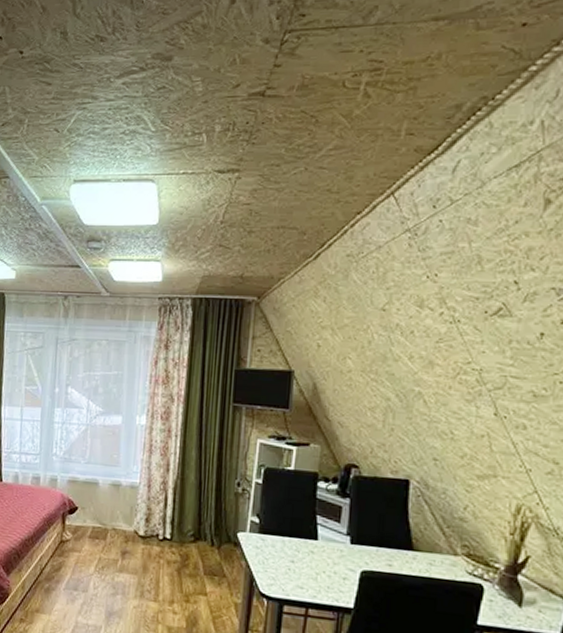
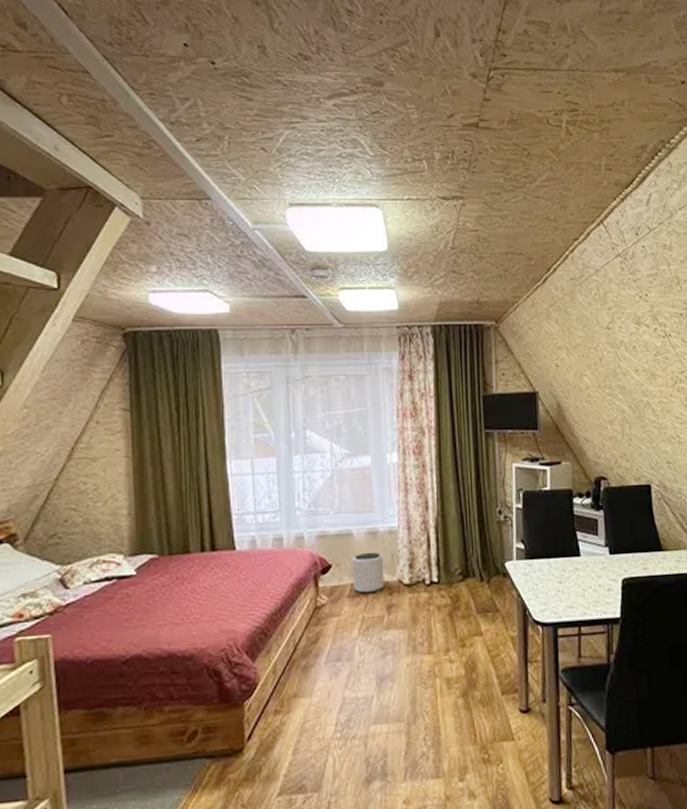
plant pot: none [94,501,124,538] -> present [353,552,385,594]

